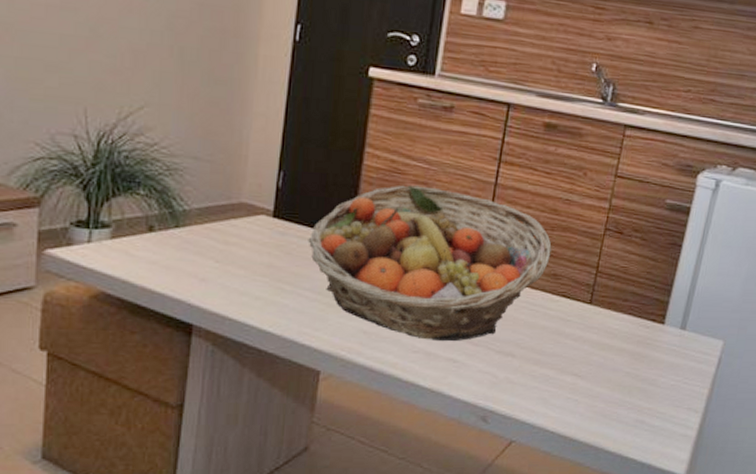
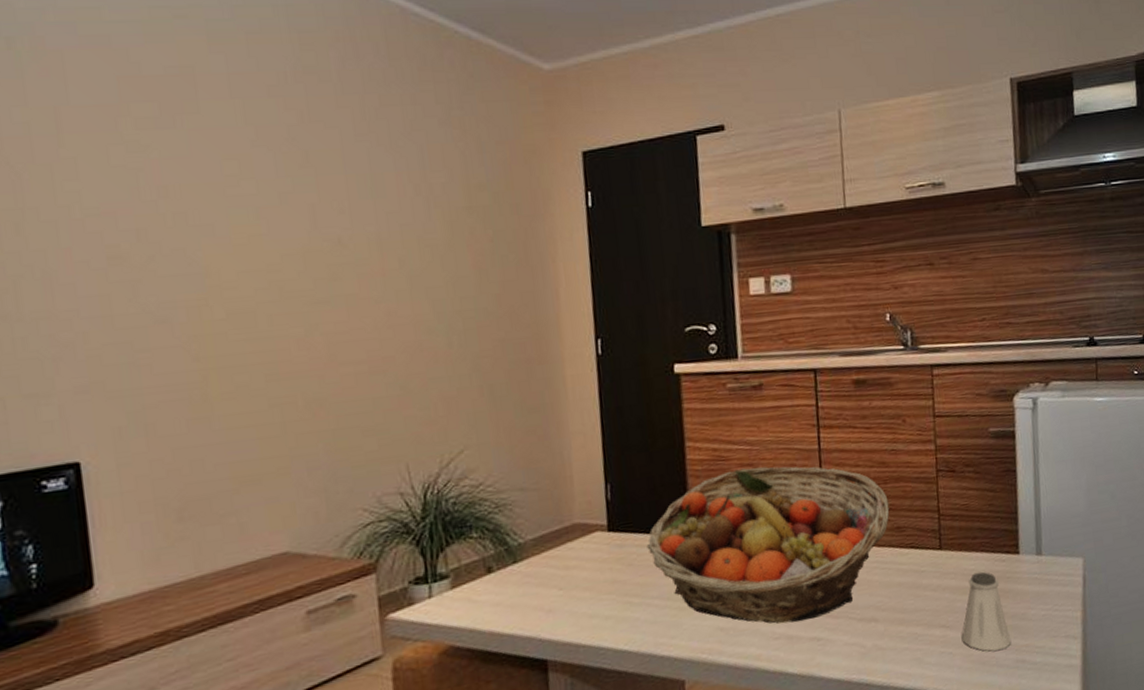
saltshaker: none [590,332,639,408] -> present [961,571,1012,652]

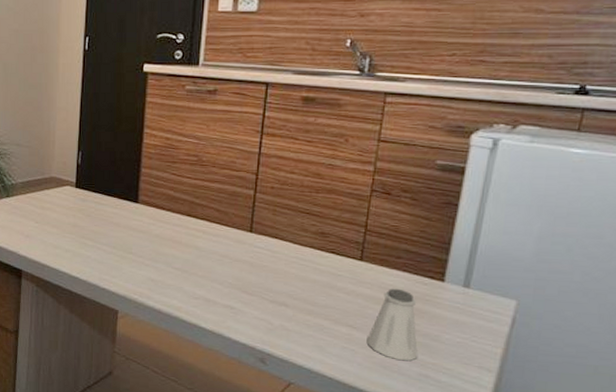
fruit basket: present [646,466,890,624] -> none [103,158,318,291]

